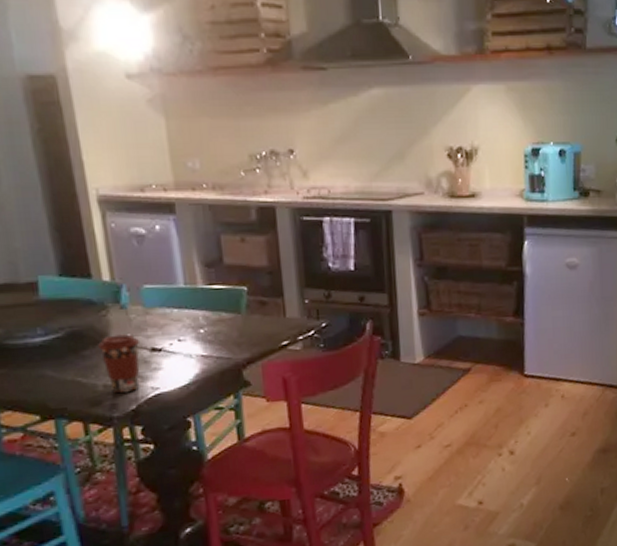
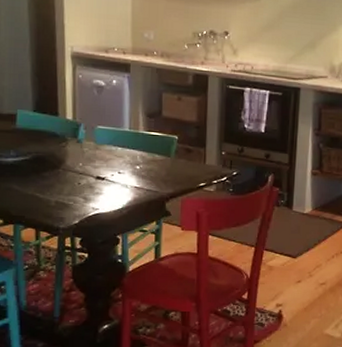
coffee cup: present [98,334,141,394] -> none [56,163,89,210]

